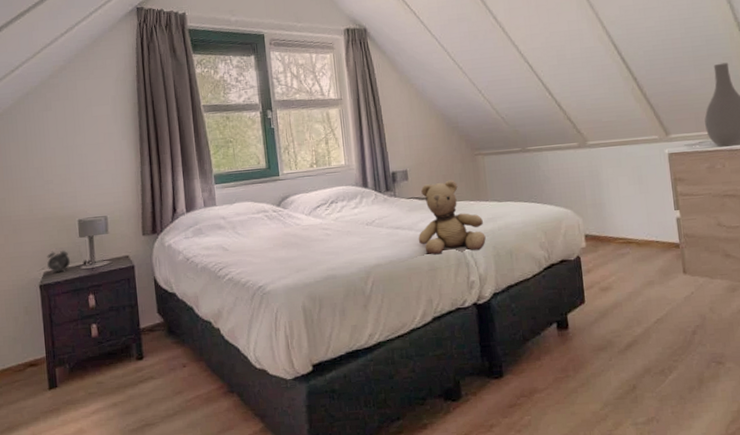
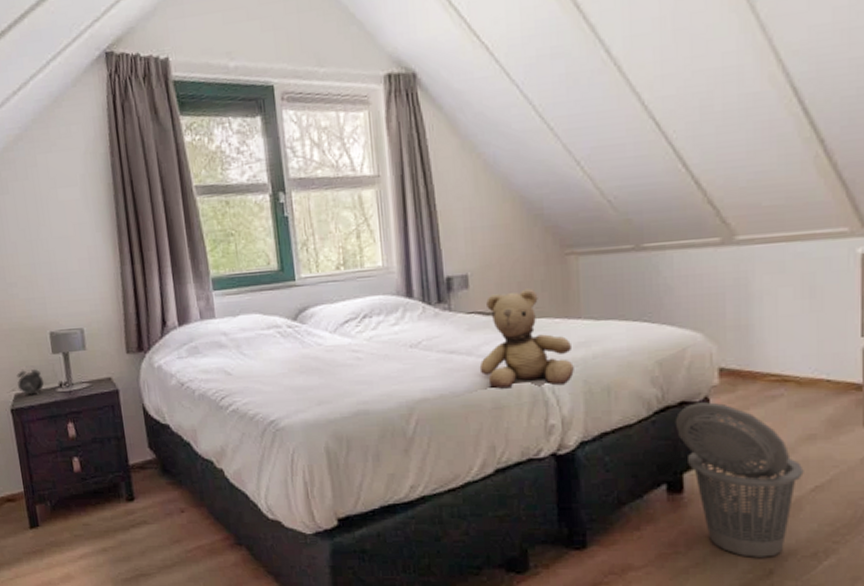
laundry basket: none [558,260,649,377] -> present [675,402,804,558]

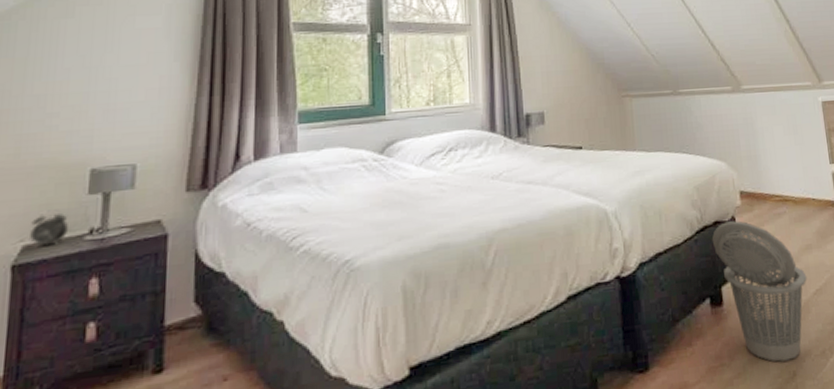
teddy bear: present [479,288,574,390] -> none [553,125,632,218]

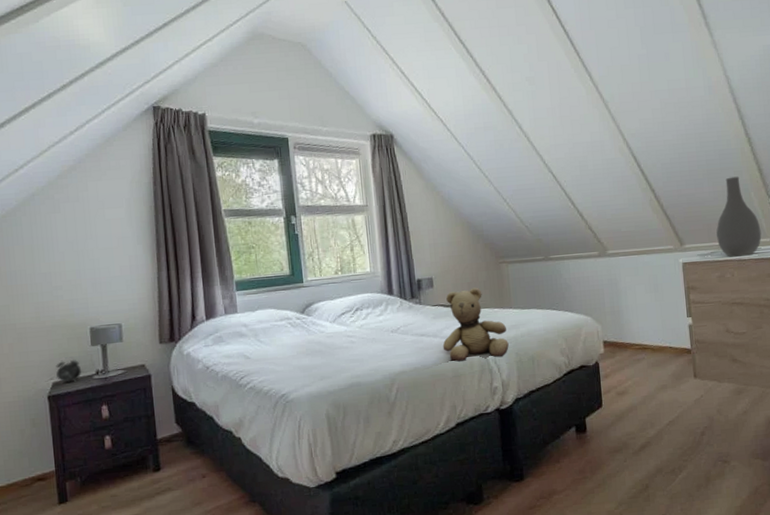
teddy bear: none [553,125,632,218] -> present [442,287,509,363]
laundry basket: present [711,221,807,362] -> none [577,365,662,477]

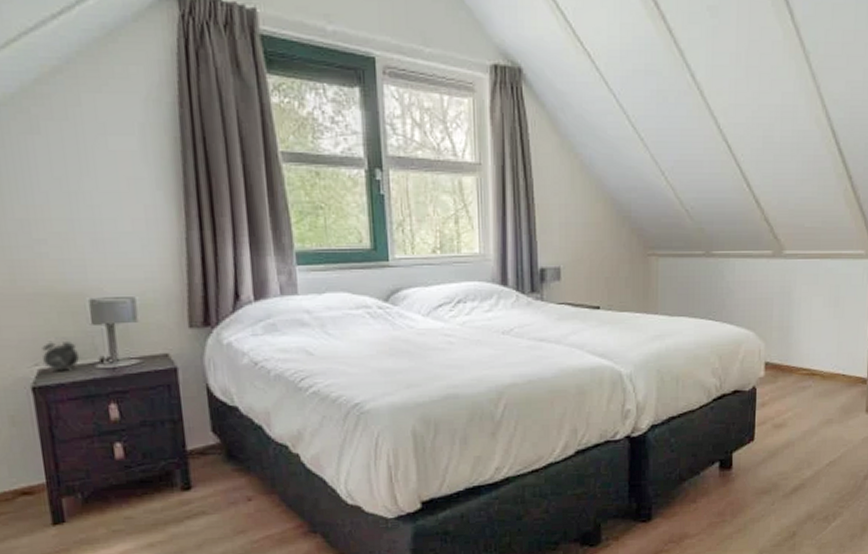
teddy bear: present [442,287,509,363] -> none [566,284,649,377]

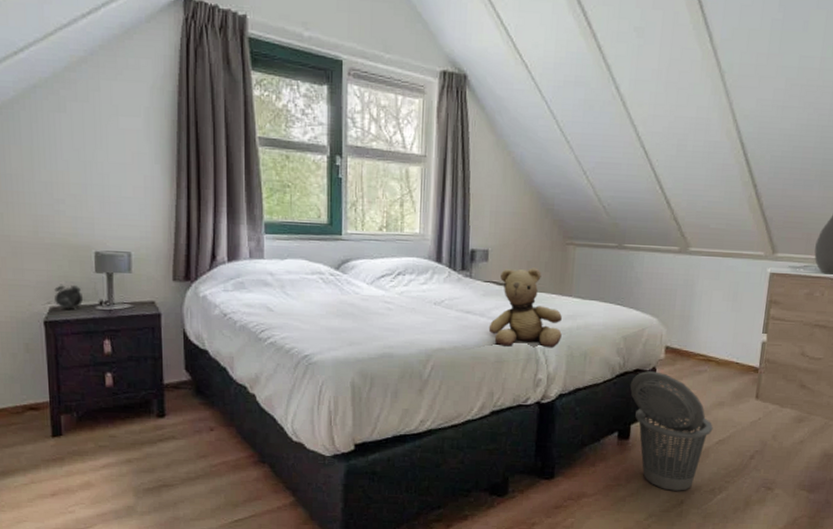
teddy bear: none [566,284,649,377] -> present [488,267,562,348]
laundry basket: none [728,391,822,523] -> present [630,371,713,491]

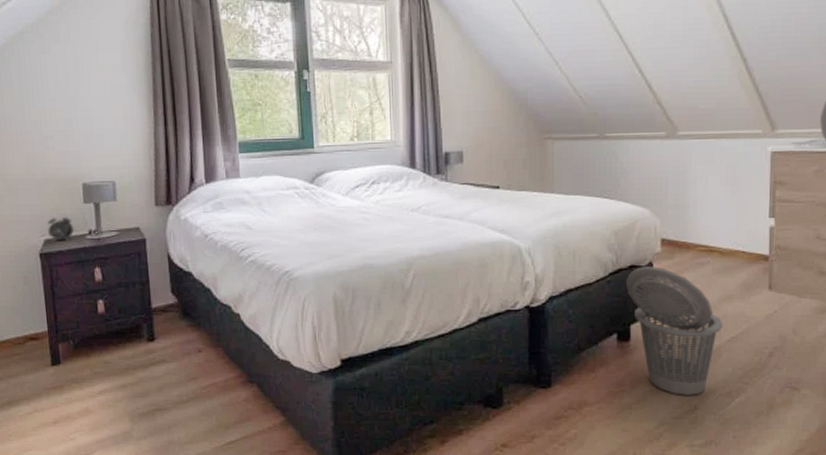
teddy bear: present [488,267,562,348] -> none [469,166,547,251]

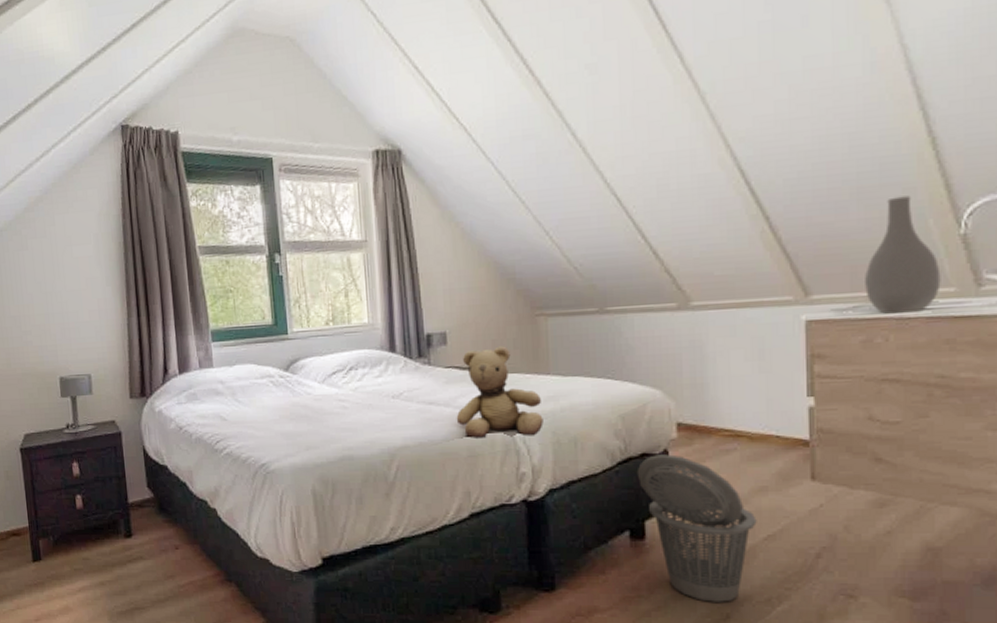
alarm clock: present [47,213,74,242] -> none [27,408,53,437]
teddy bear: none [469,166,547,251] -> present [456,346,544,440]

